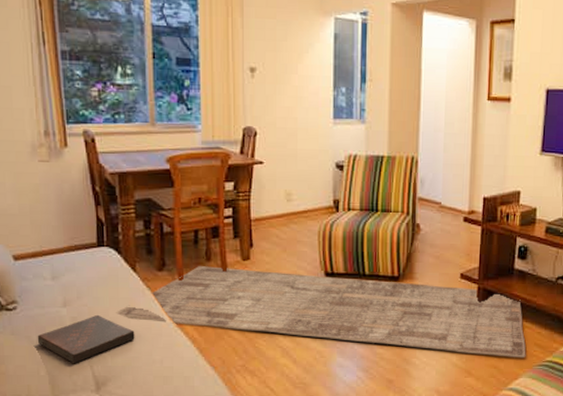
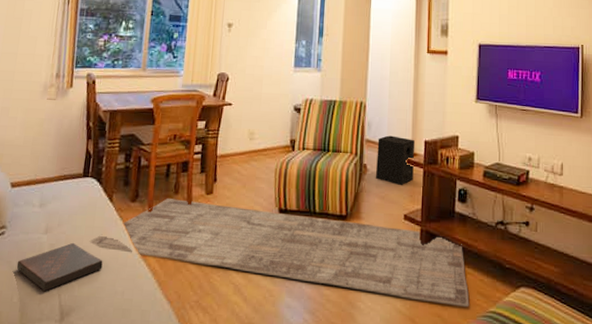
speaker: none [429,192,472,245] -> present [375,135,414,186]

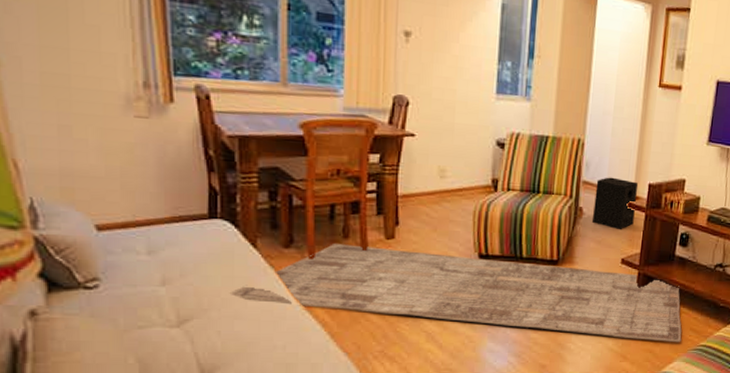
book: present [16,242,103,292] -> none [125,295,252,351]

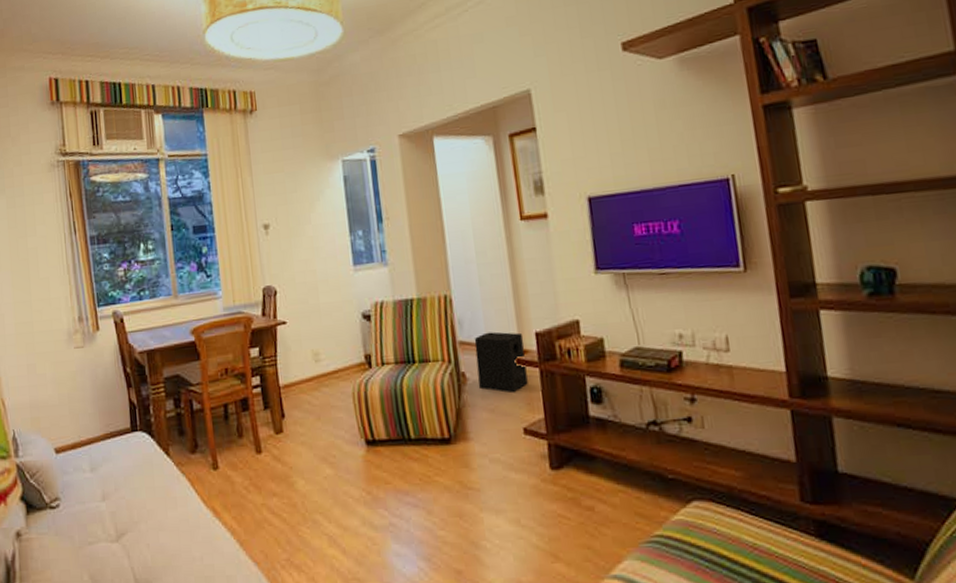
rug: present [229,244,682,343] -> none [153,443,627,534]

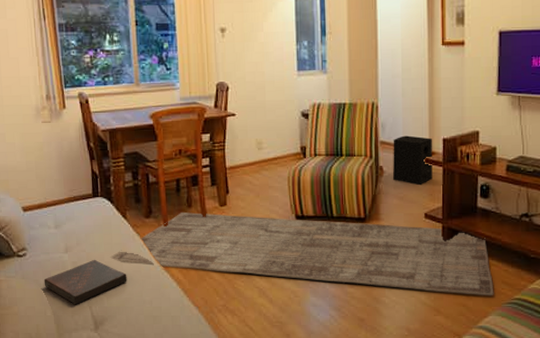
book: none [79,507,173,566] -> present [43,259,127,305]
rug: none [153,443,627,534] -> present [110,212,494,296]

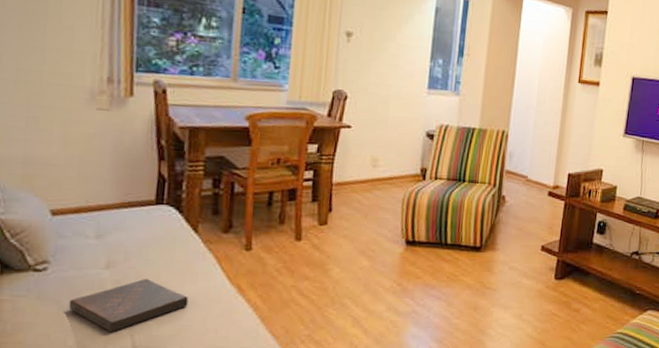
rug: present [110,212,494,296] -> none [168,229,599,330]
speaker: present [392,135,432,186] -> none [513,167,558,218]

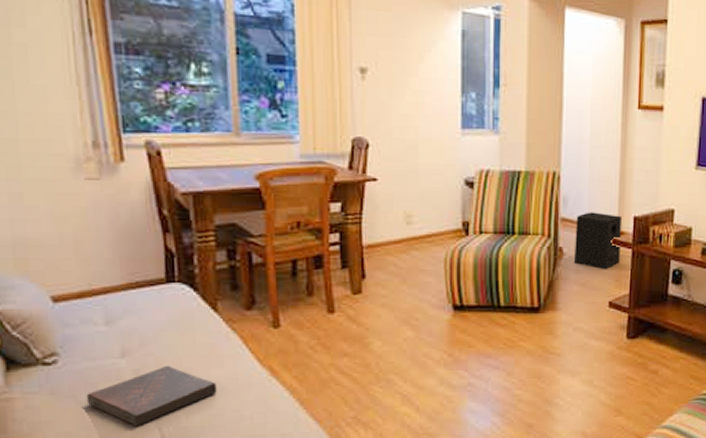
speaker: none [513,167,558,218] -> present [573,212,621,270]

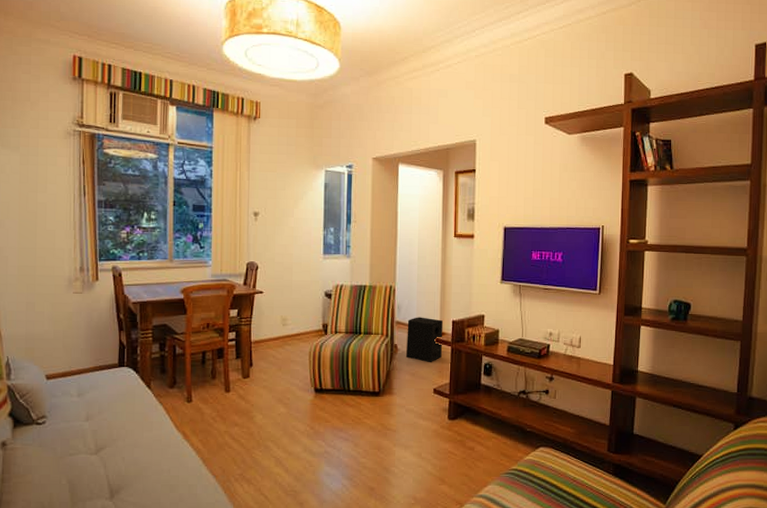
book: present [86,365,217,427] -> none [61,428,147,474]

